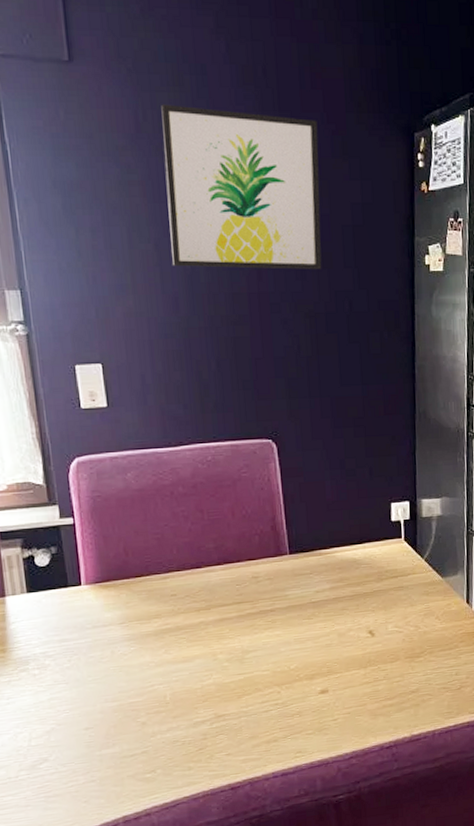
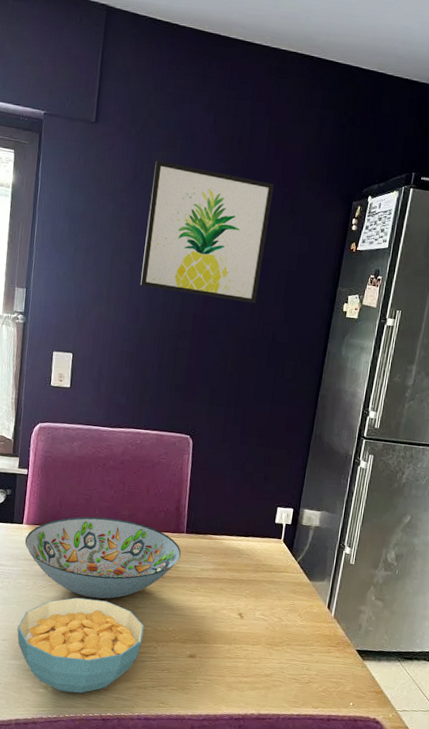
decorative bowl: none [88,554,288,654] -> present [24,517,181,599]
cereal bowl: none [101,653,262,771] -> present [17,597,144,694]

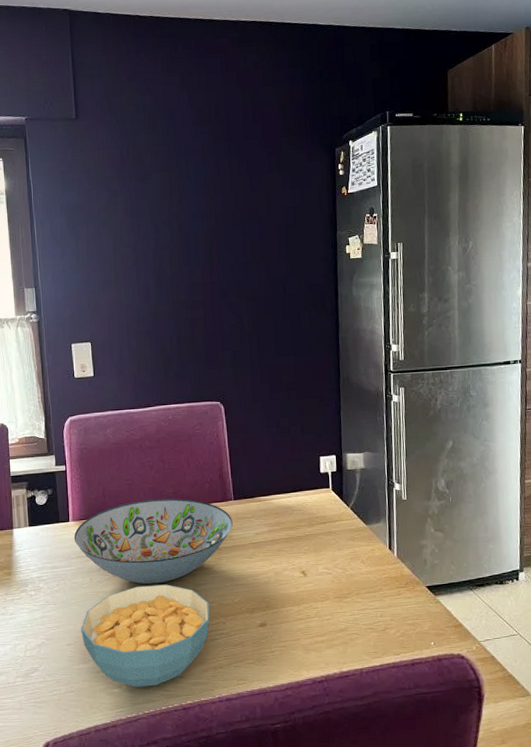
wall art: present [140,160,274,303] -> none [140,143,261,265]

